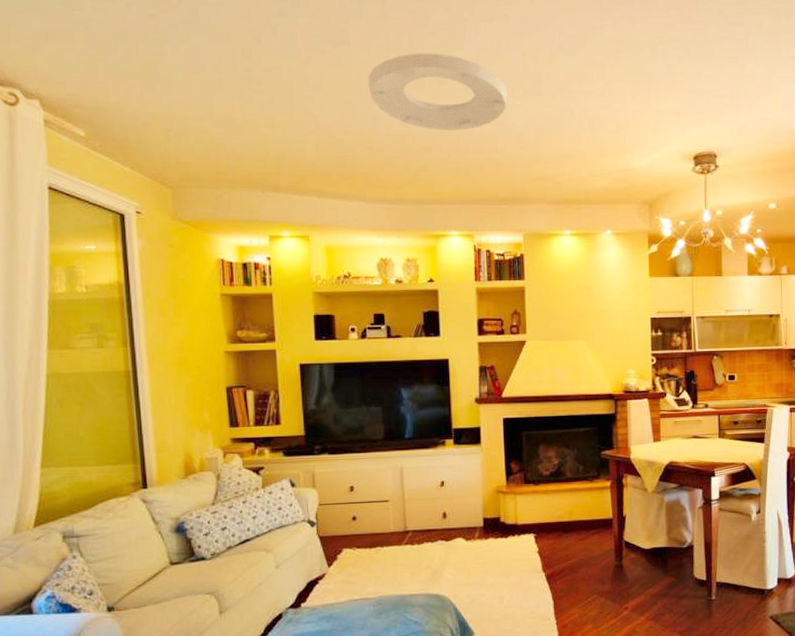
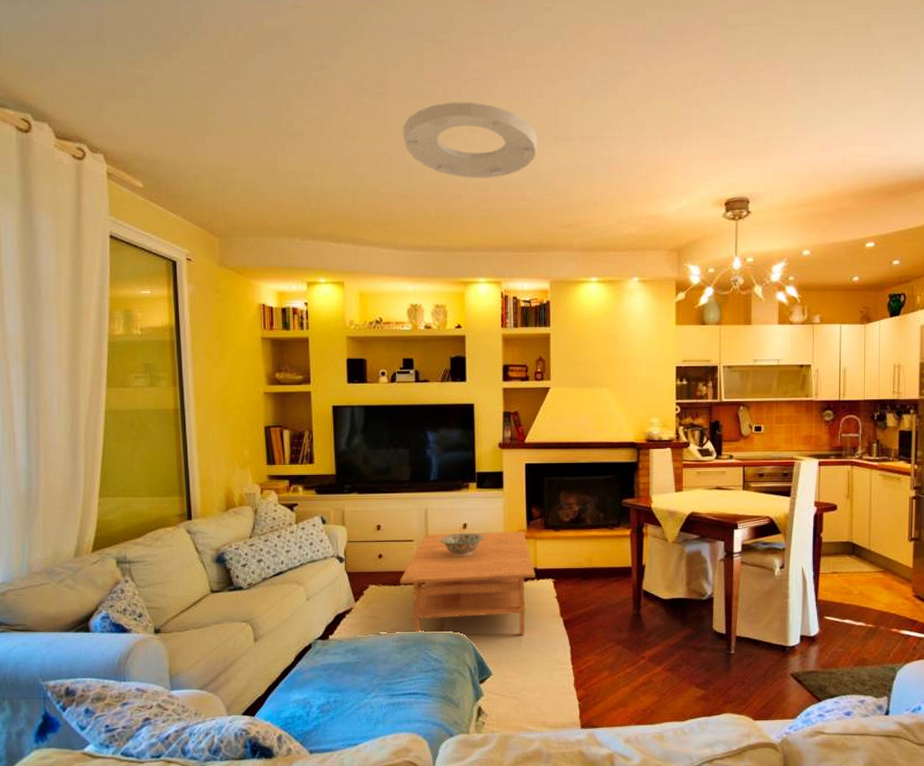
coffee table: none [375,486,516,597] -> present [399,531,535,635]
decorative bowl: none [416,490,463,516] -> present [439,532,484,557]

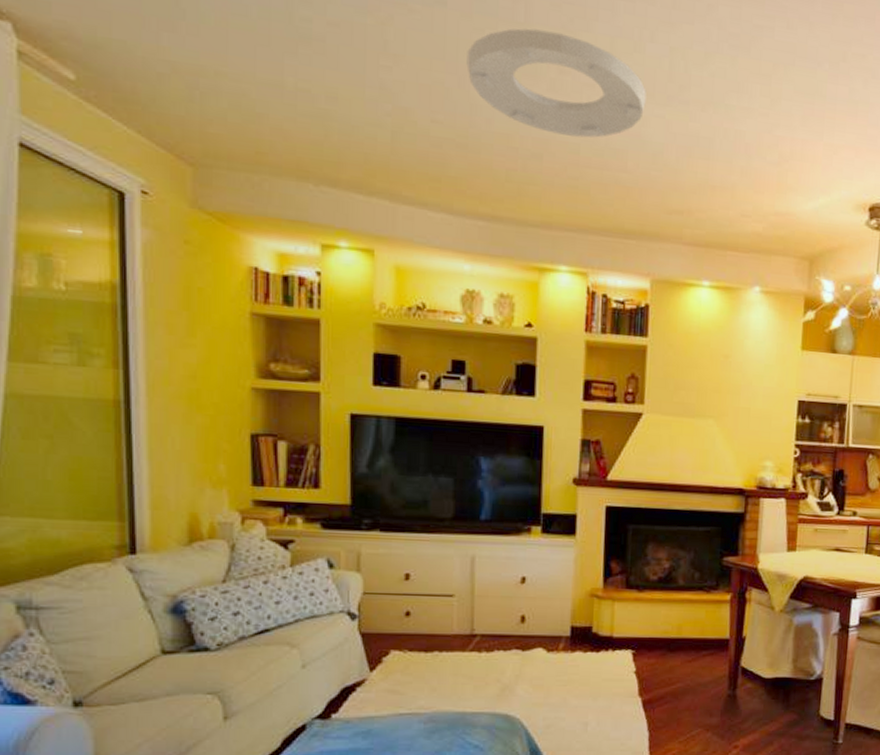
coffee table: present [399,531,535,635] -> none [432,588,611,718]
decorative bowl: present [439,532,484,557] -> none [489,588,548,619]

